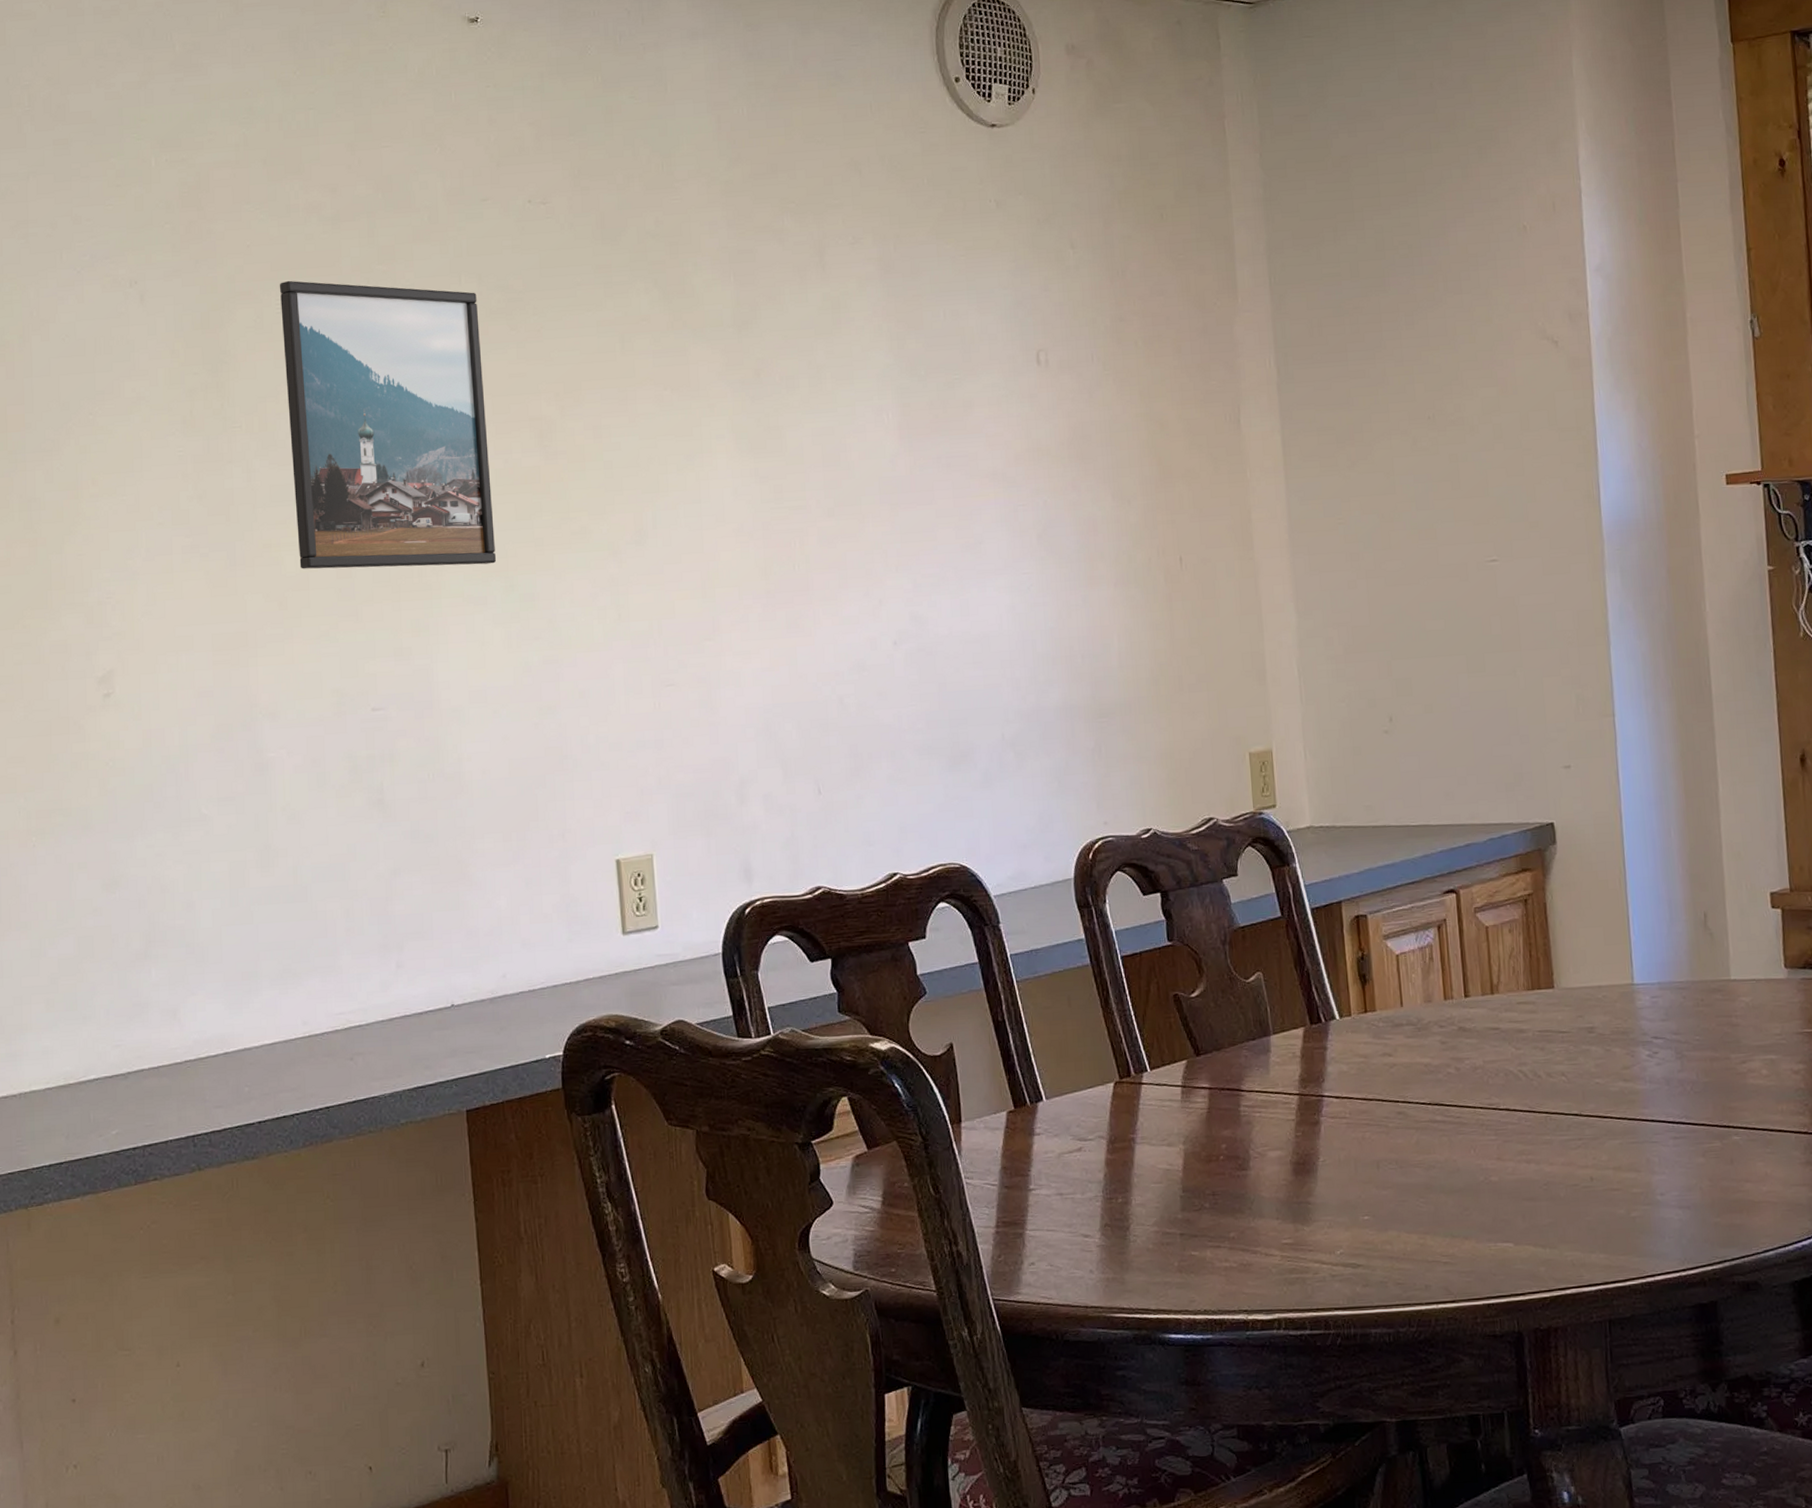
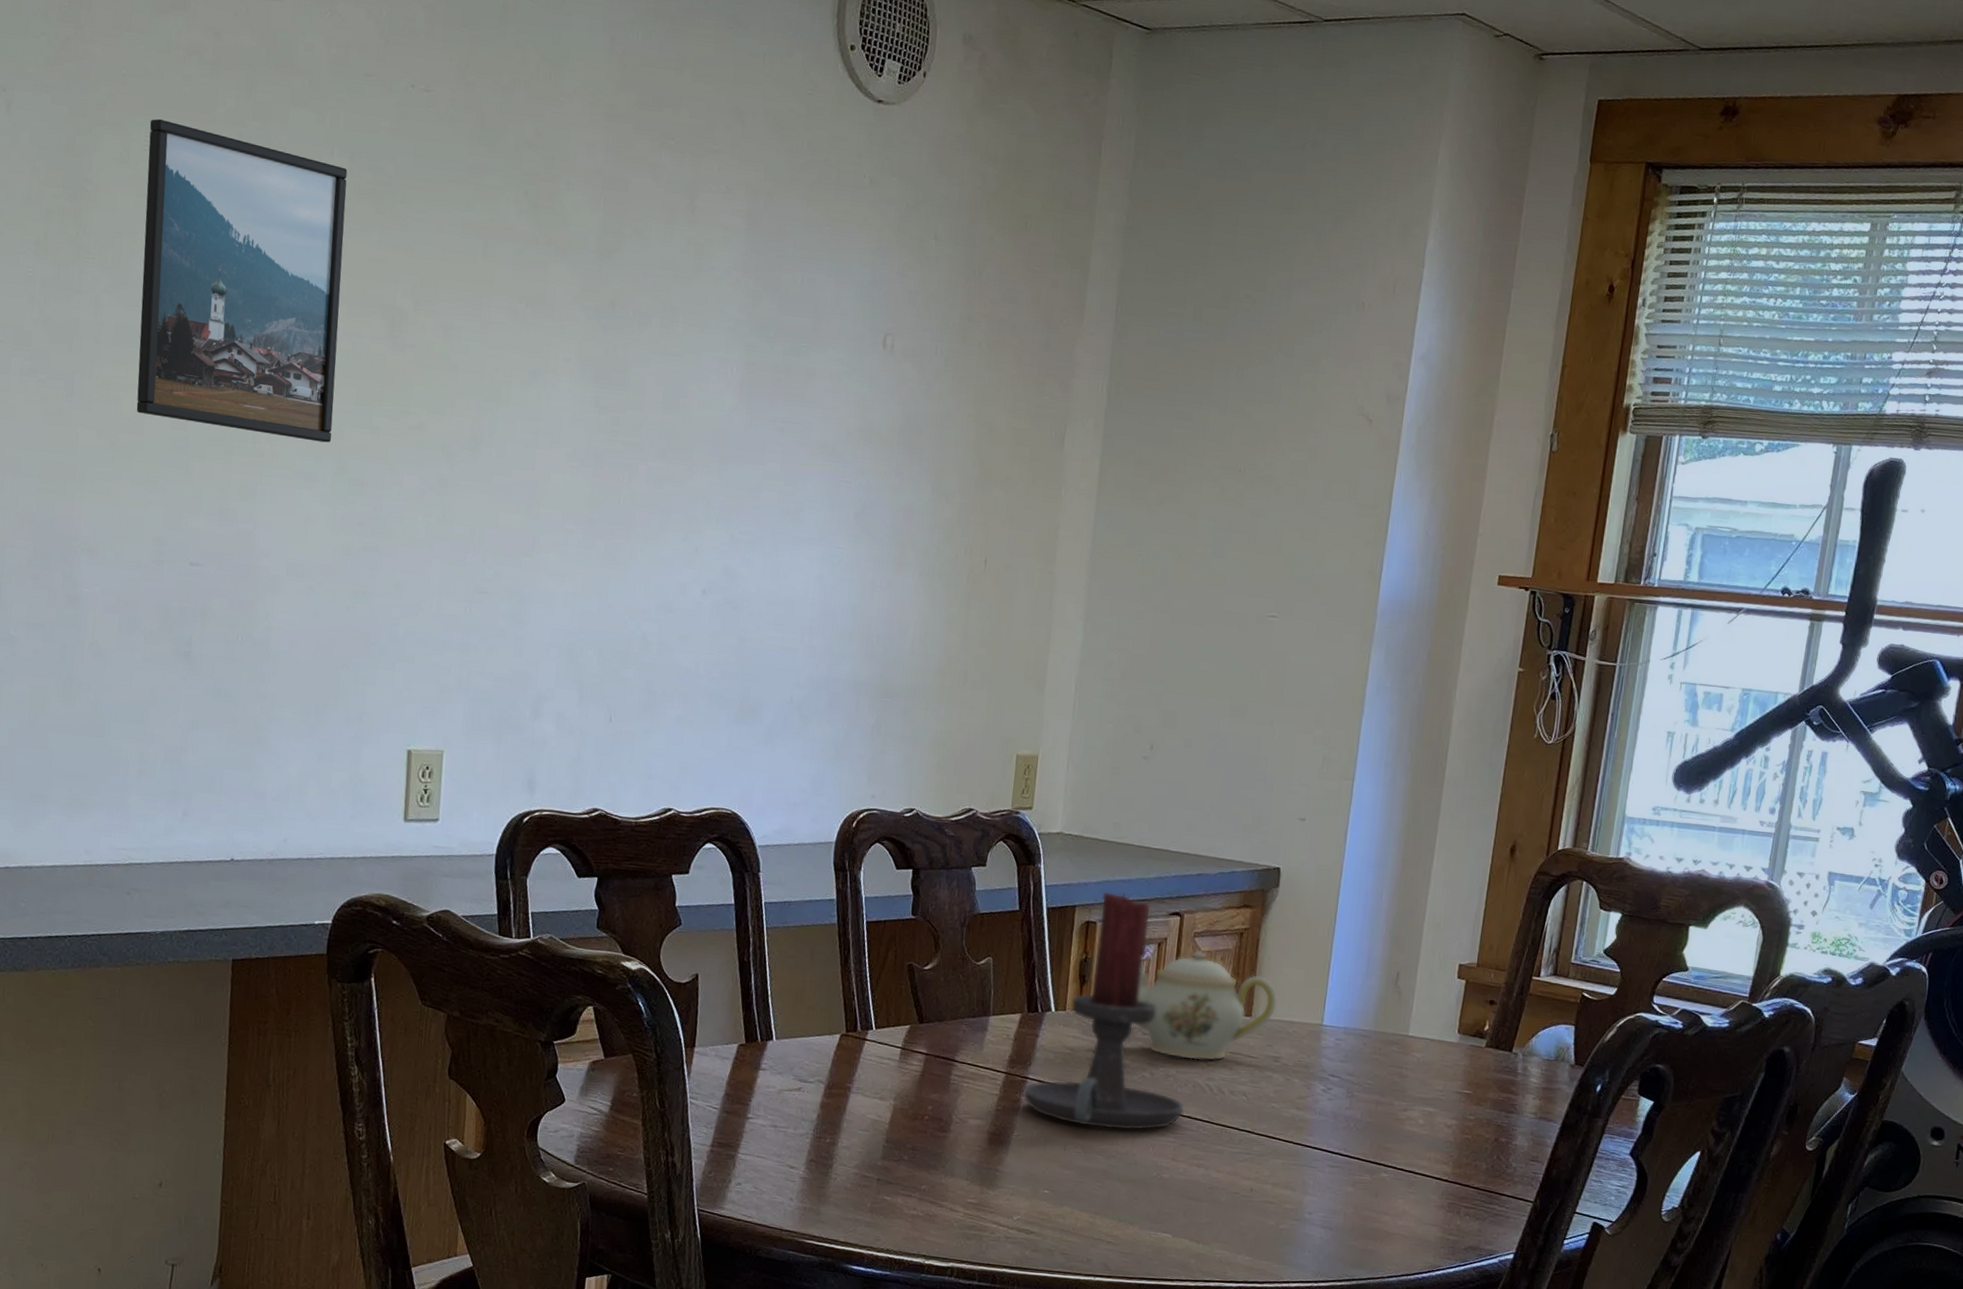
candle holder: none [1320,879,1501,1139] -> present [1022,891,1186,1131]
teapot: none [1423,925,1581,1048] -> present [1133,950,1278,1061]

